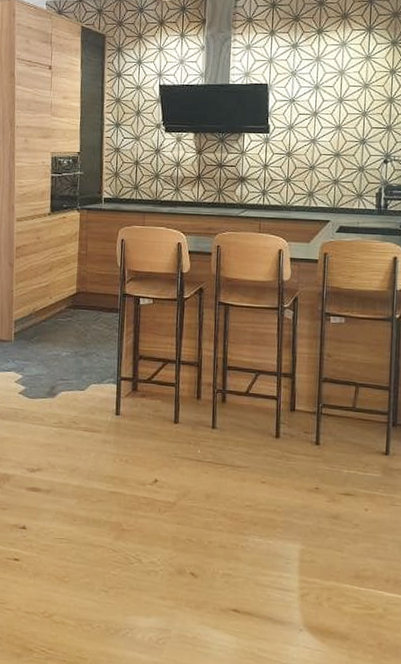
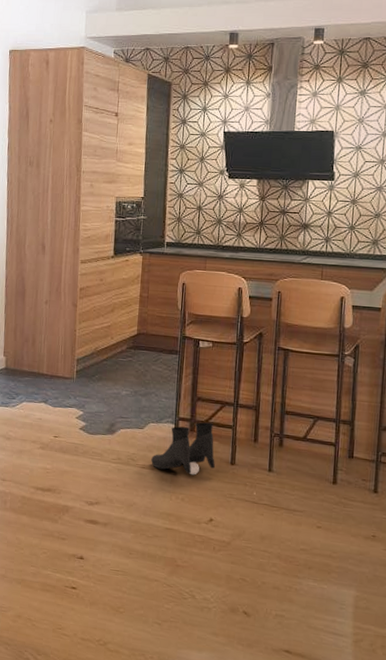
boots: none [93,381,159,436] -> present [151,422,215,475]

